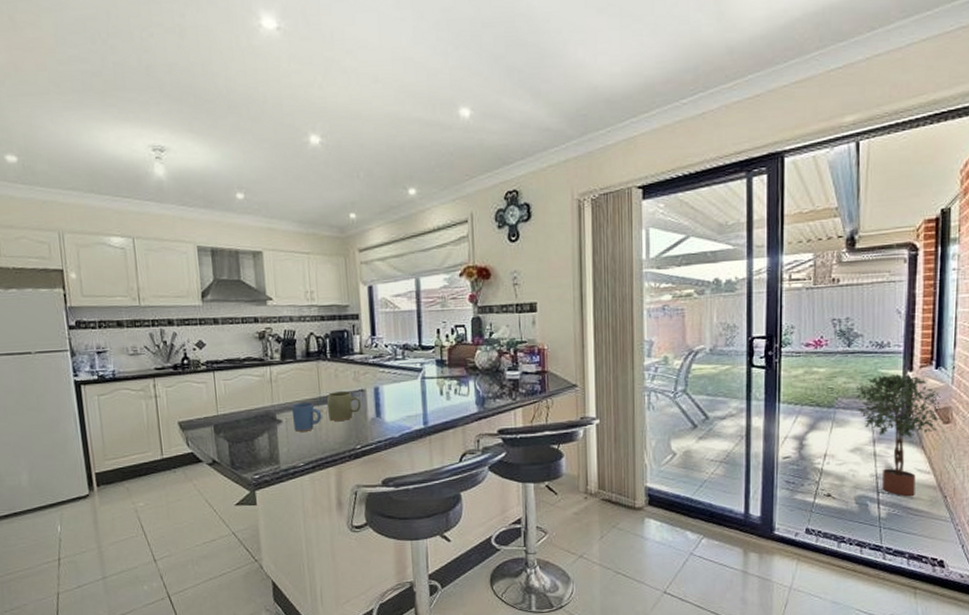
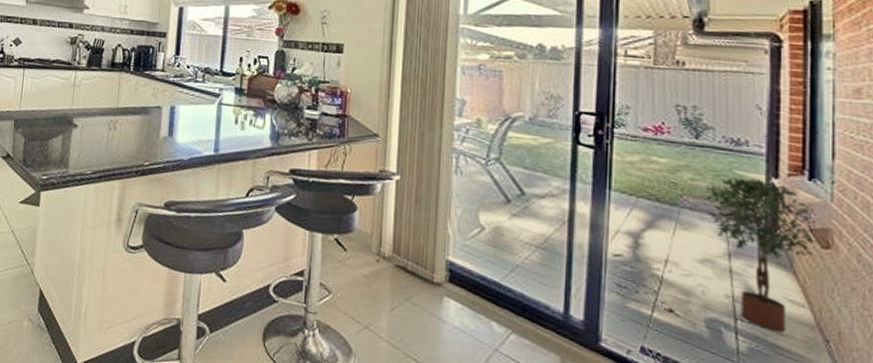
mug: present [291,402,322,432] -> none [88,110,117,140]
mug: present [326,391,361,421] -> none [122,104,156,135]

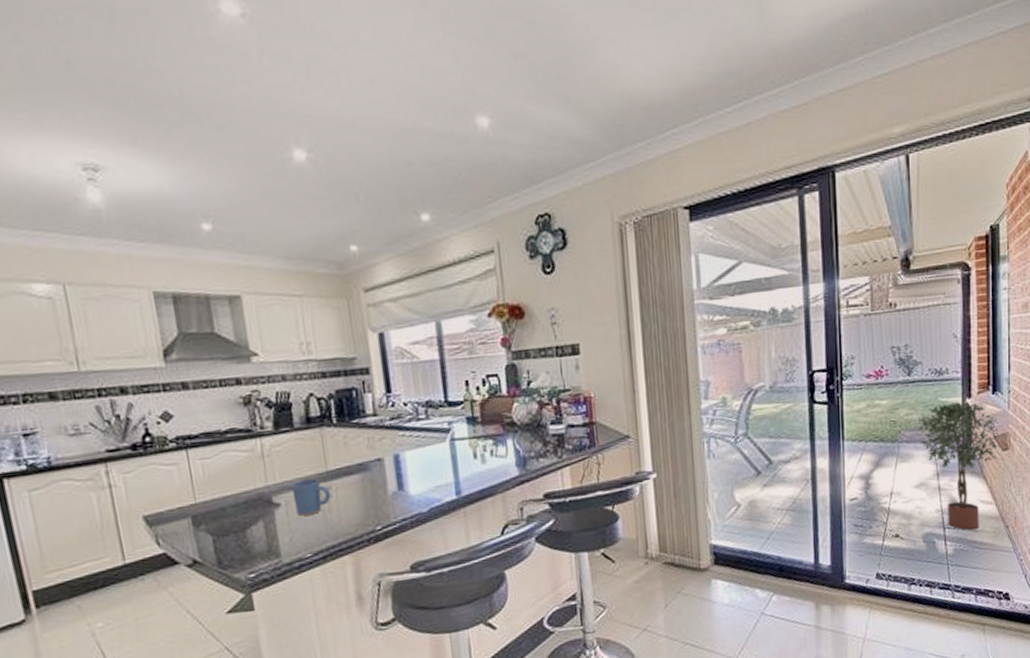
mug: none [88,110,117,140] -> present [291,478,331,516]

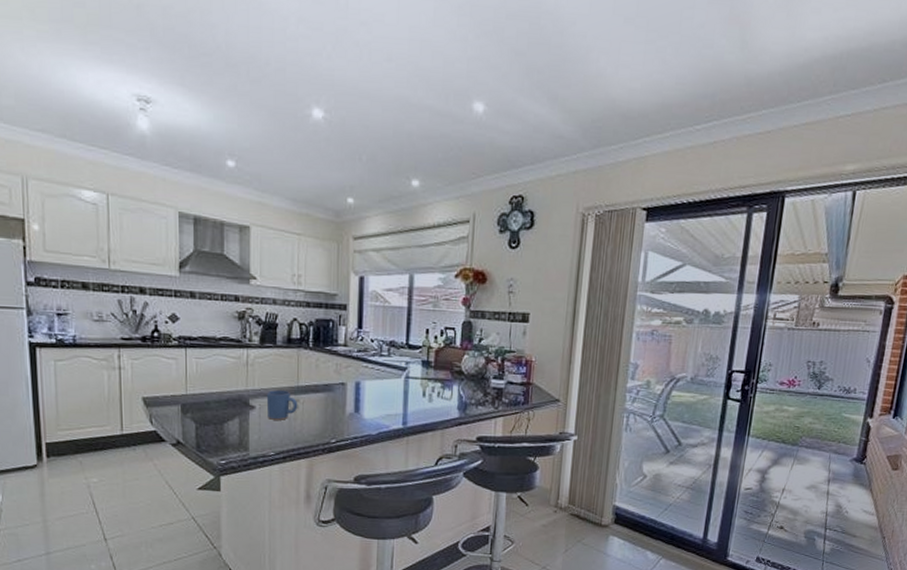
potted tree: present [918,401,1001,530] -> none [817,419,894,534]

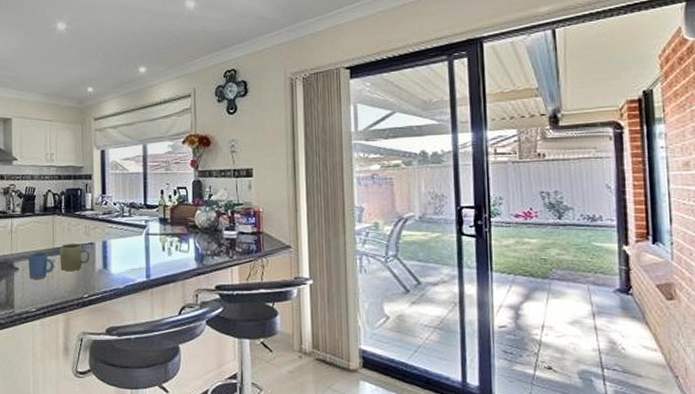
mug: none [304,382,340,413] -> present [59,244,90,271]

